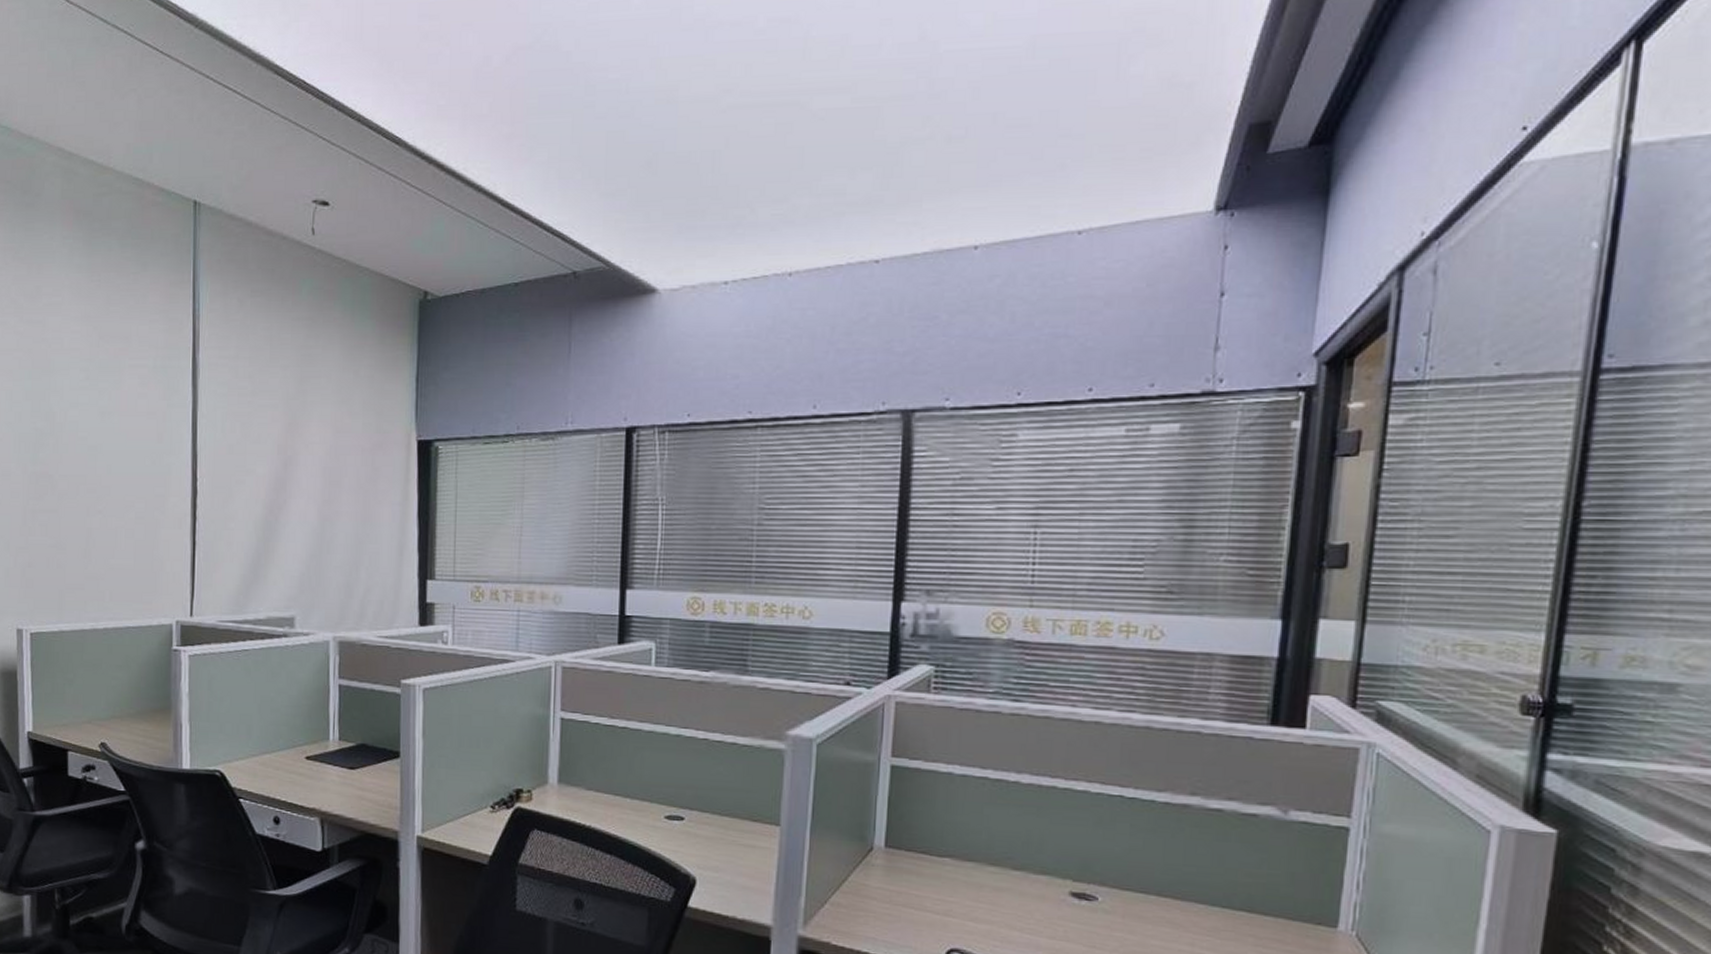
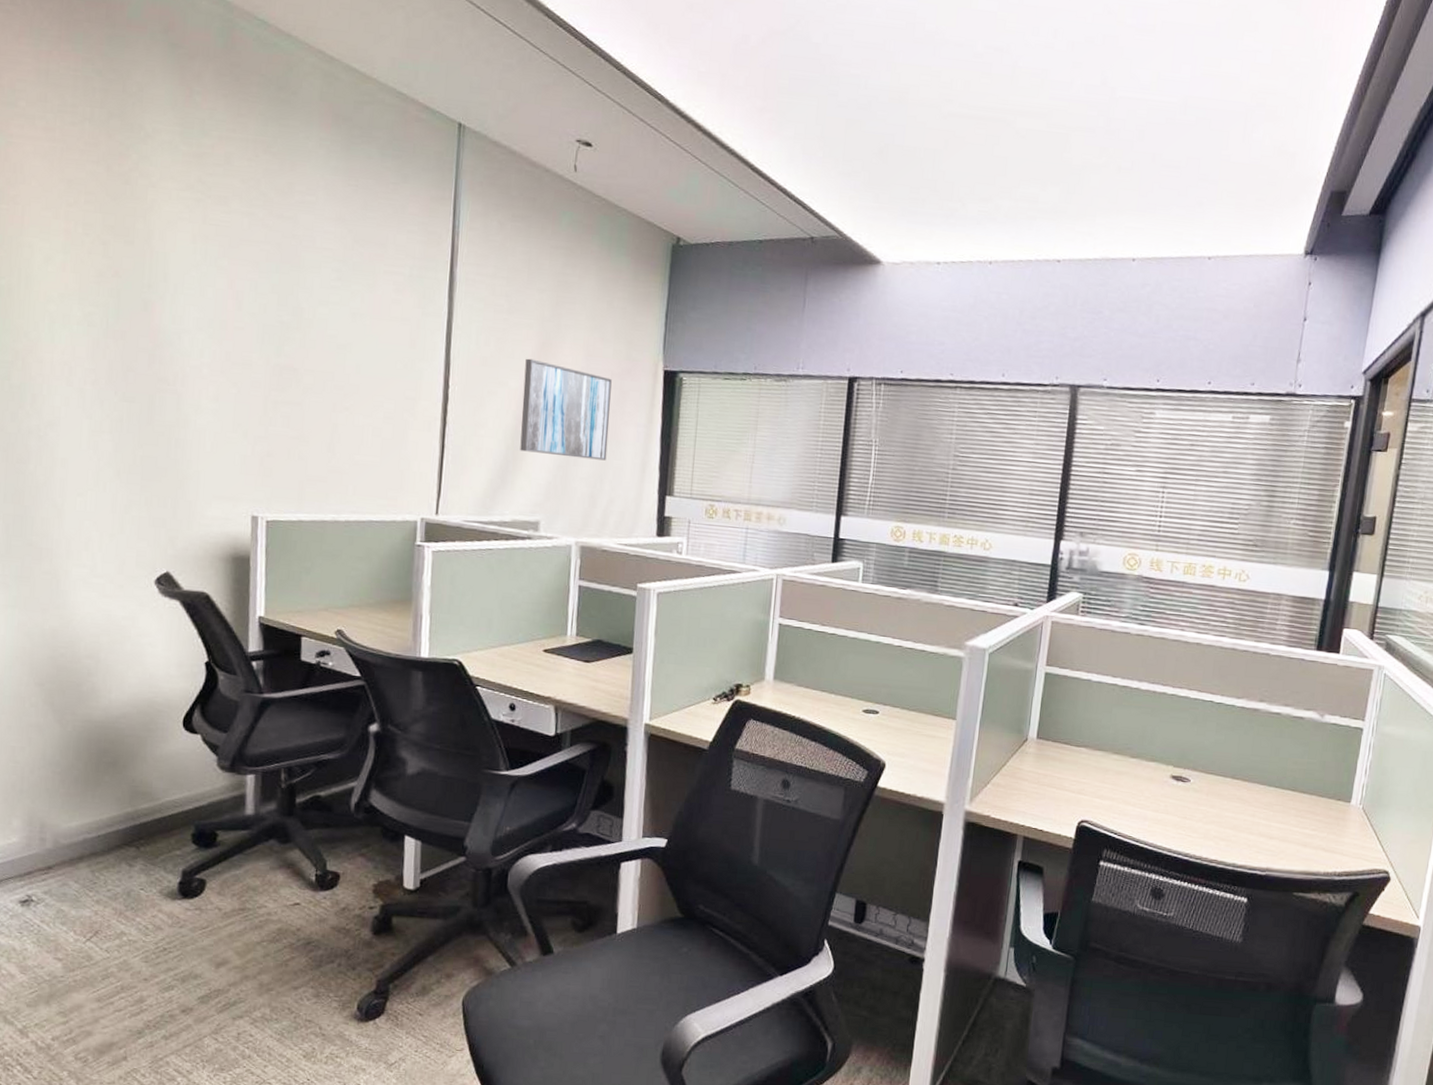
wall art: none [271,441,363,546] -> present [520,358,612,461]

